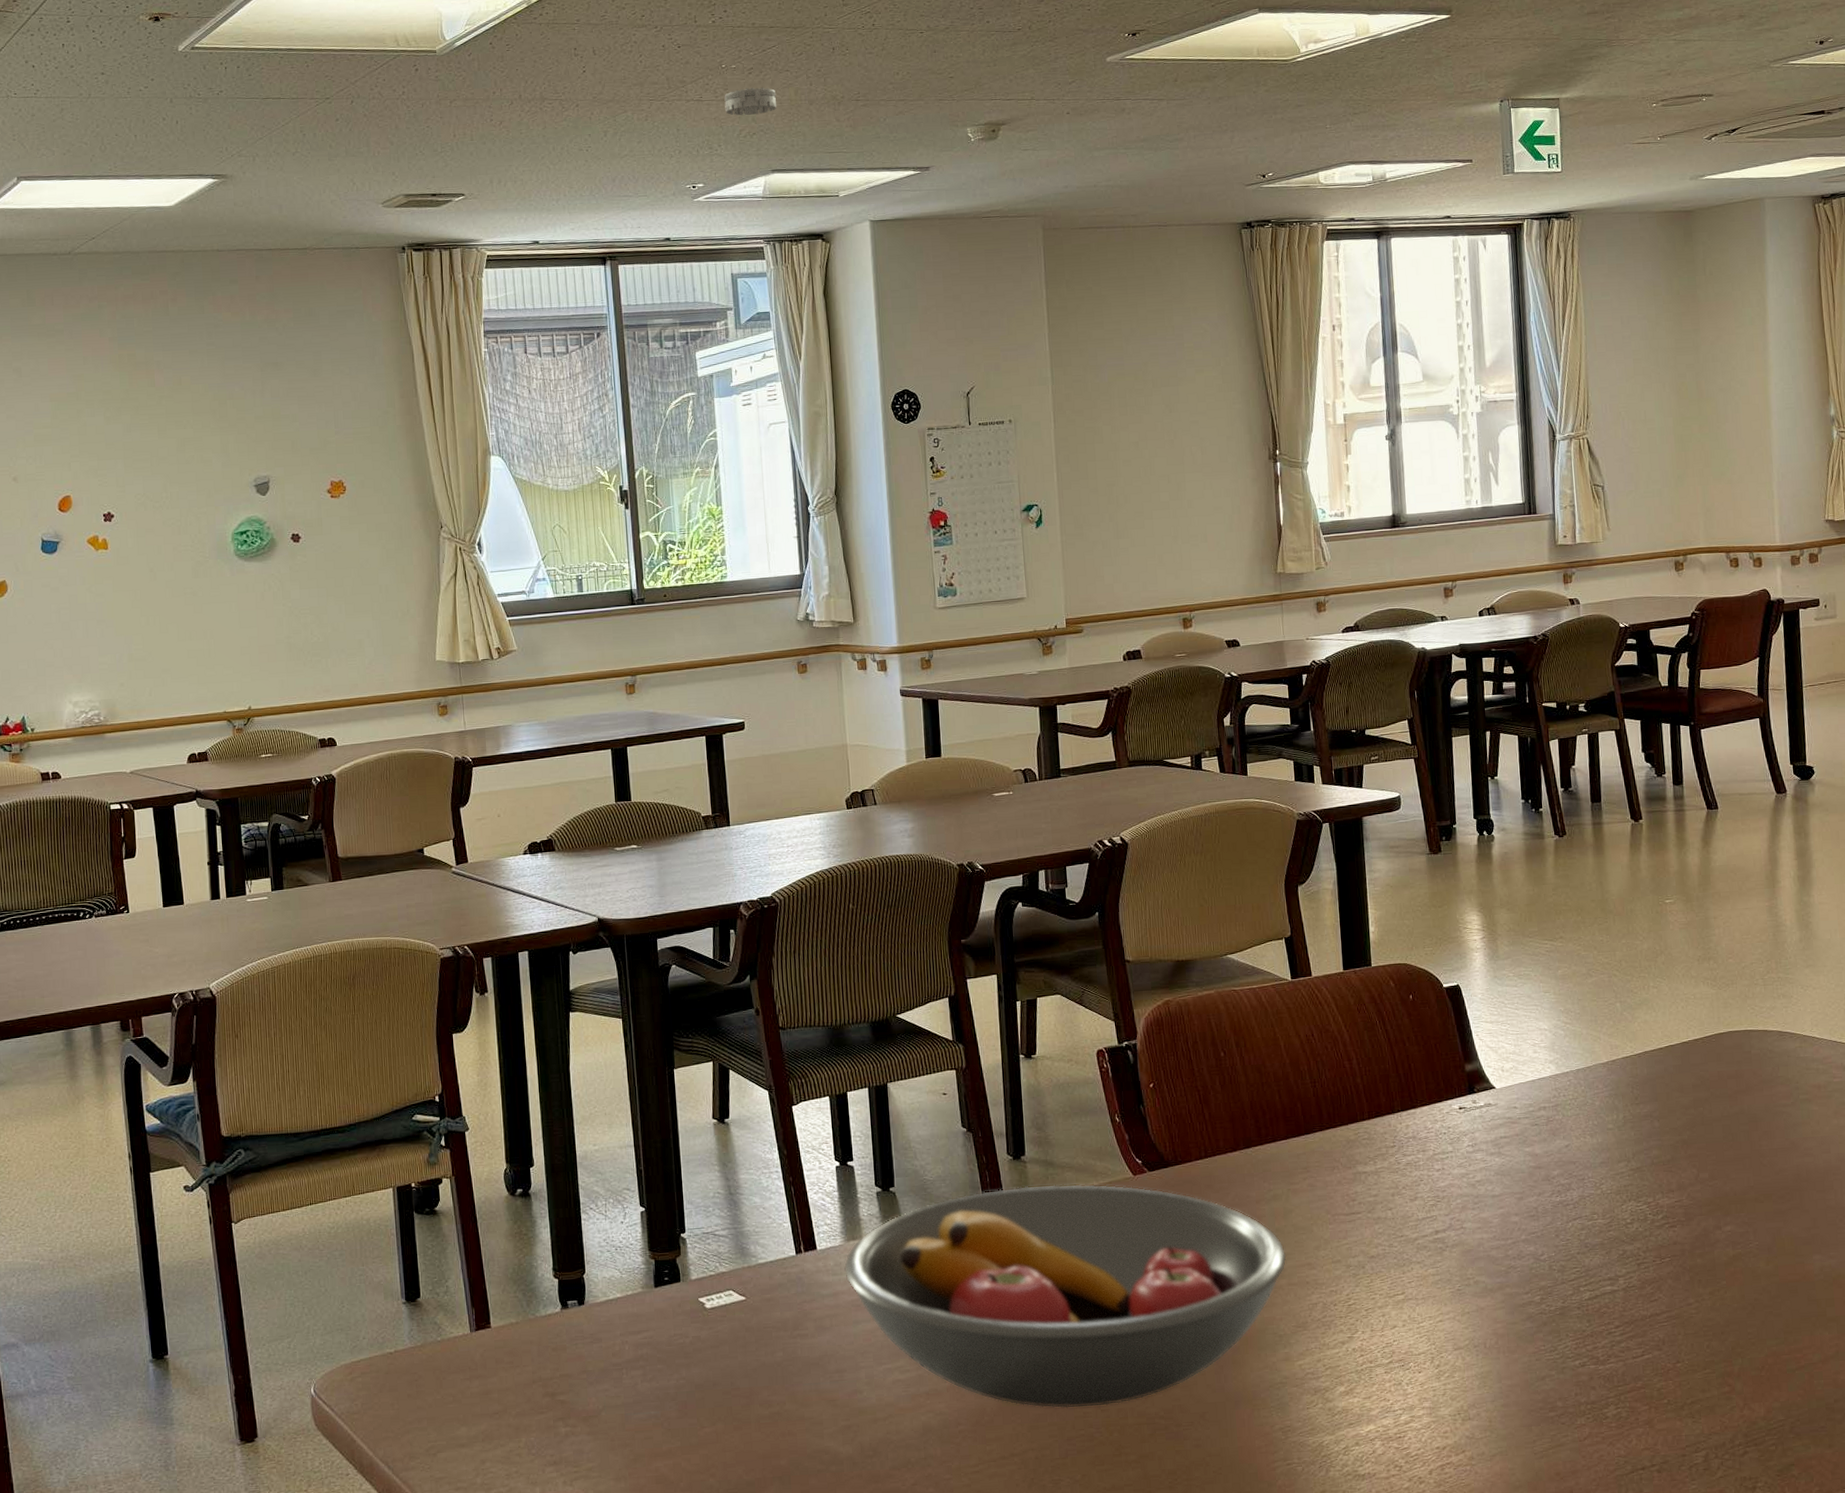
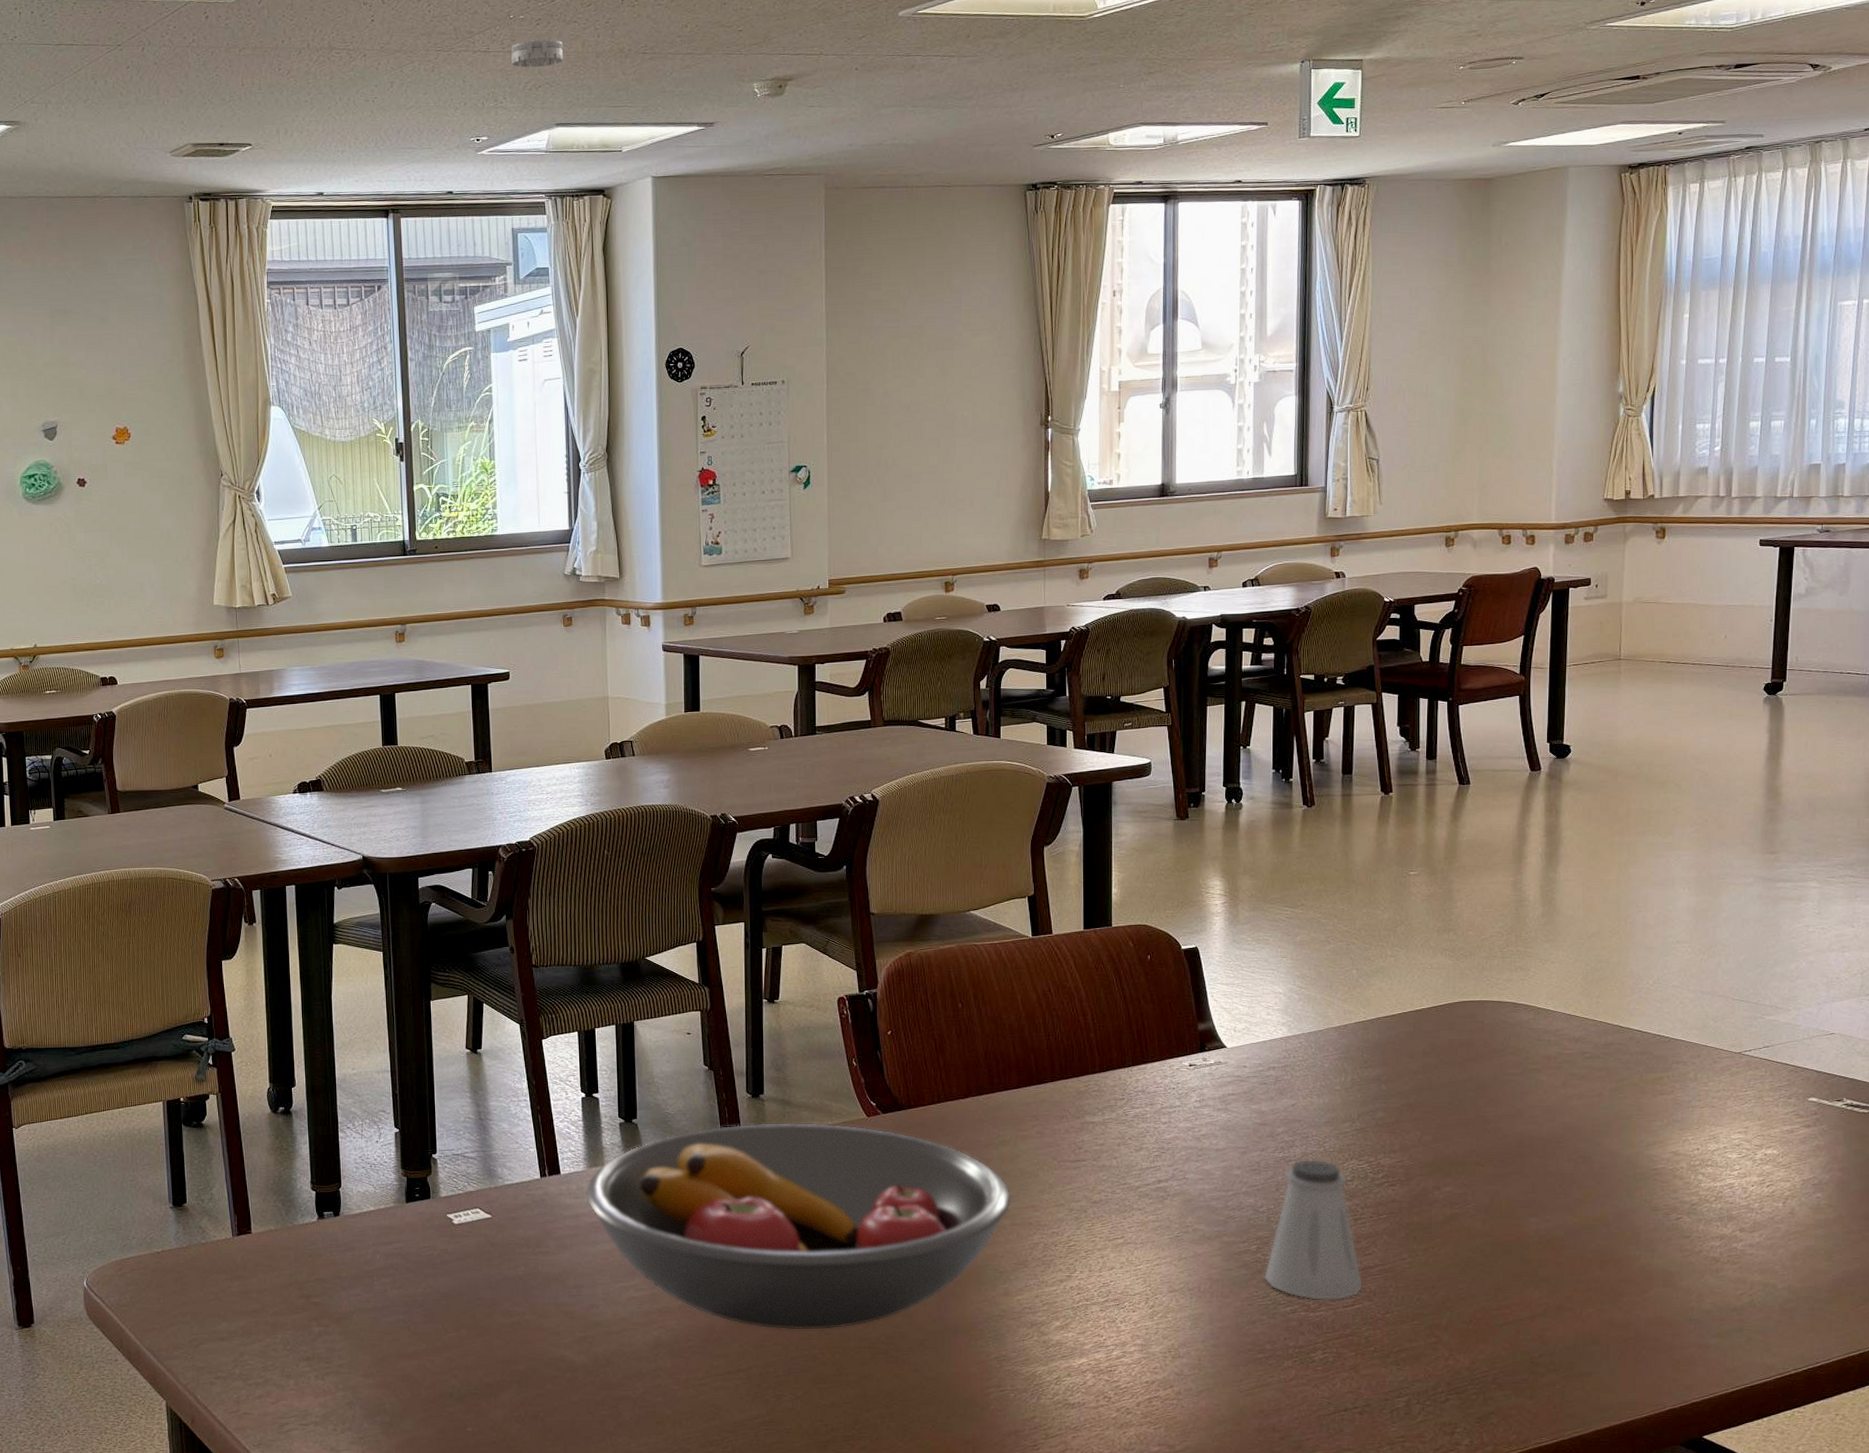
saltshaker: none [1550,1202,1651,1352] -> present [1264,1159,1363,1301]

